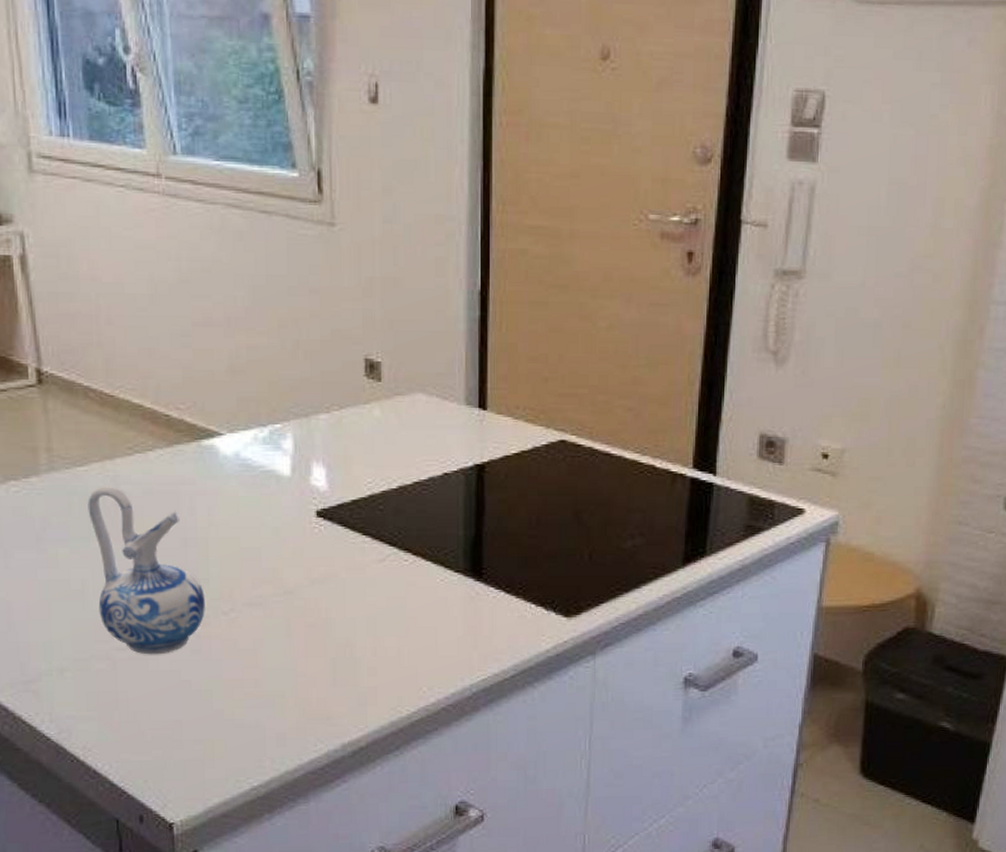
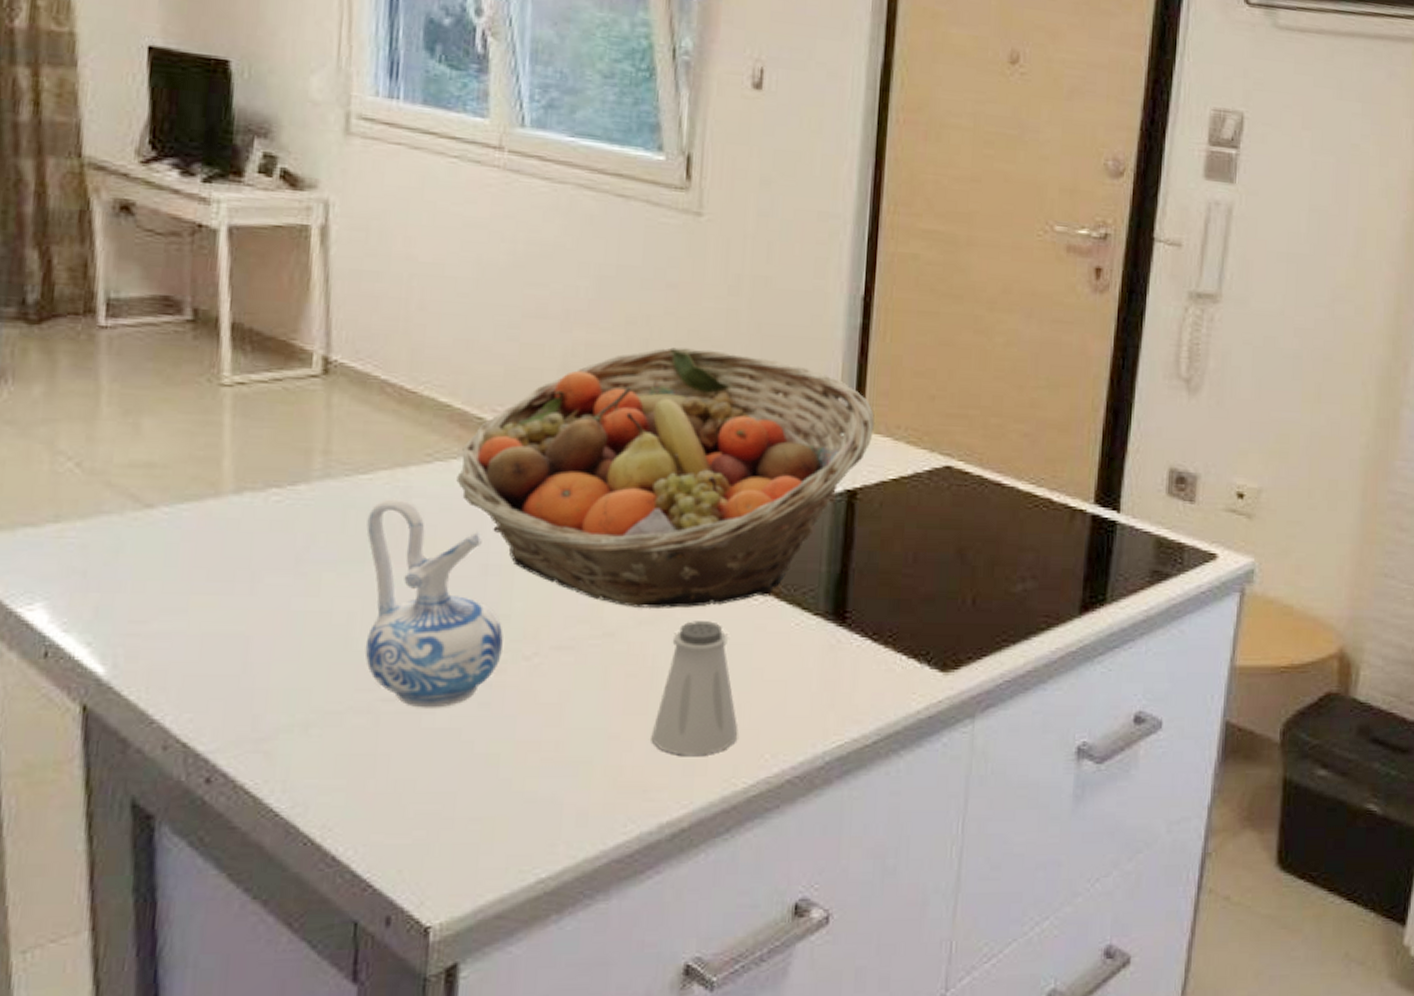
fruit basket: none [154,346,496,570] -> present [456,347,875,608]
saltshaker: none [330,580,400,689] -> present [651,621,738,755]

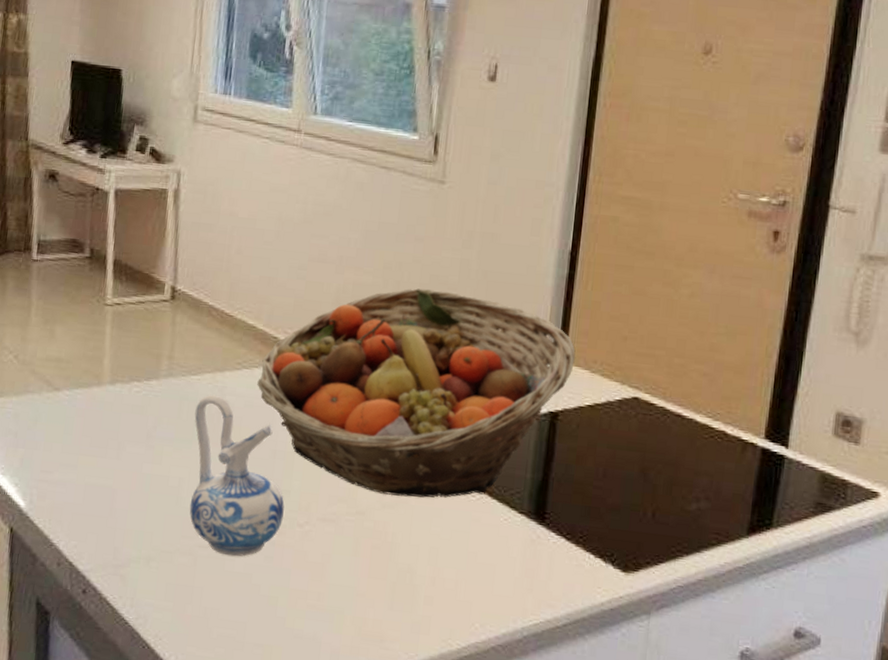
saltshaker: present [651,621,738,755] -> none [388,508,455,618]

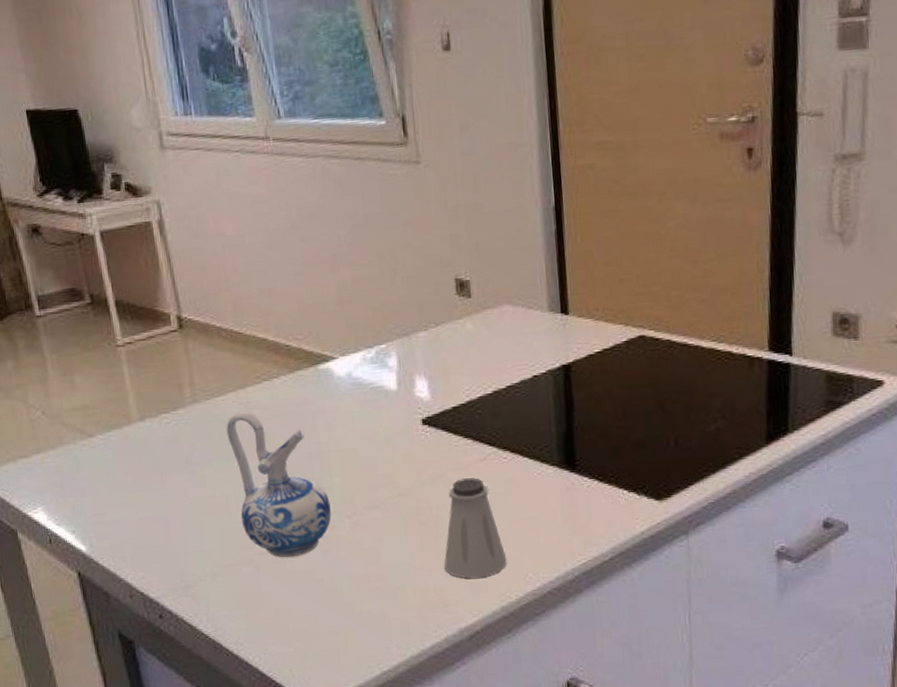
fruit basket: present [257,288,576,498] -> none [279,269,578,473]
saltshaker: none [388,508,455,618] -> present [444,478,507,579]

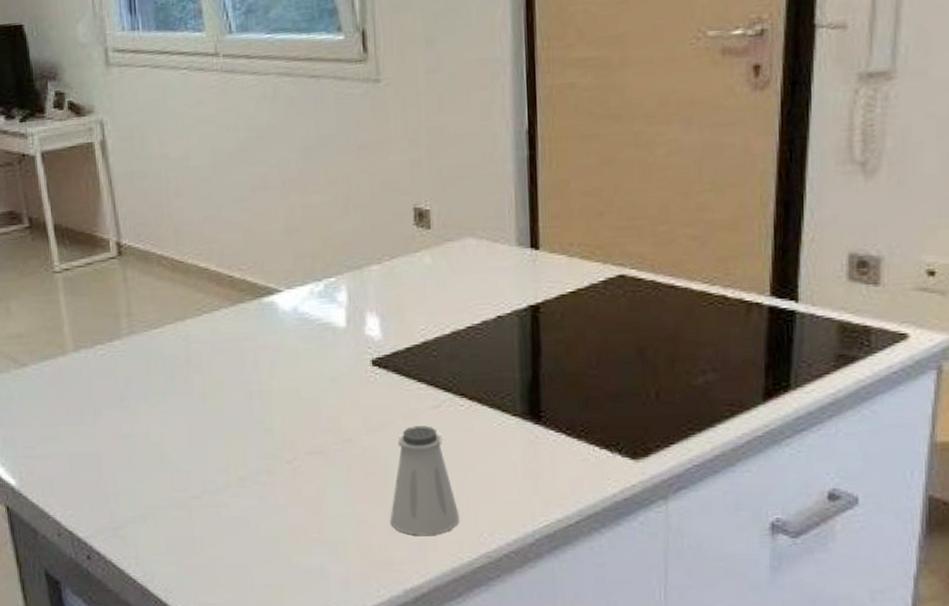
ceramic pitcher: present [226,411,331,558] -> none [163,345,270,503]

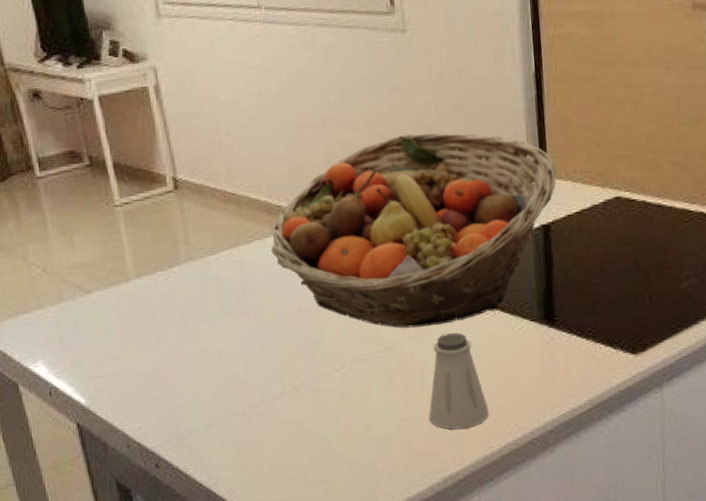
fruit basket: none [220,197,549,418] -> present [271,132,557,328]

